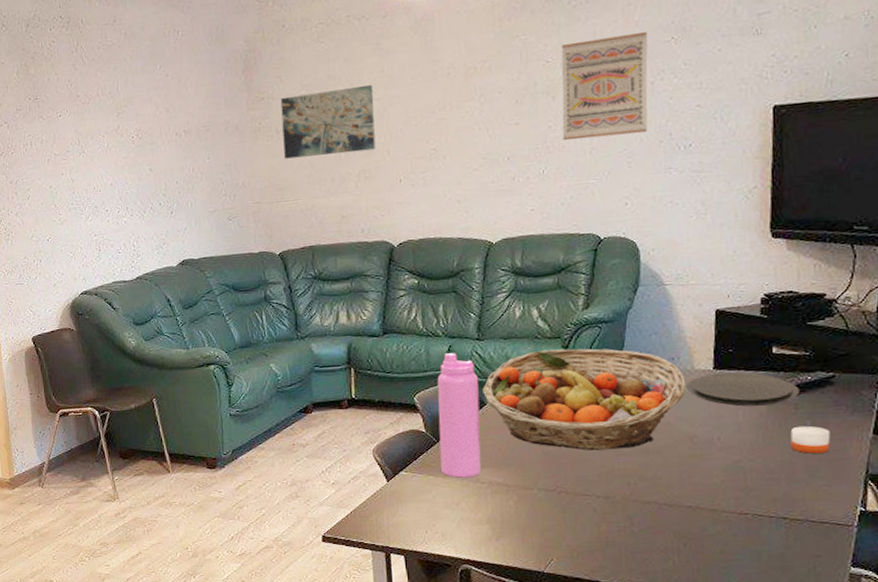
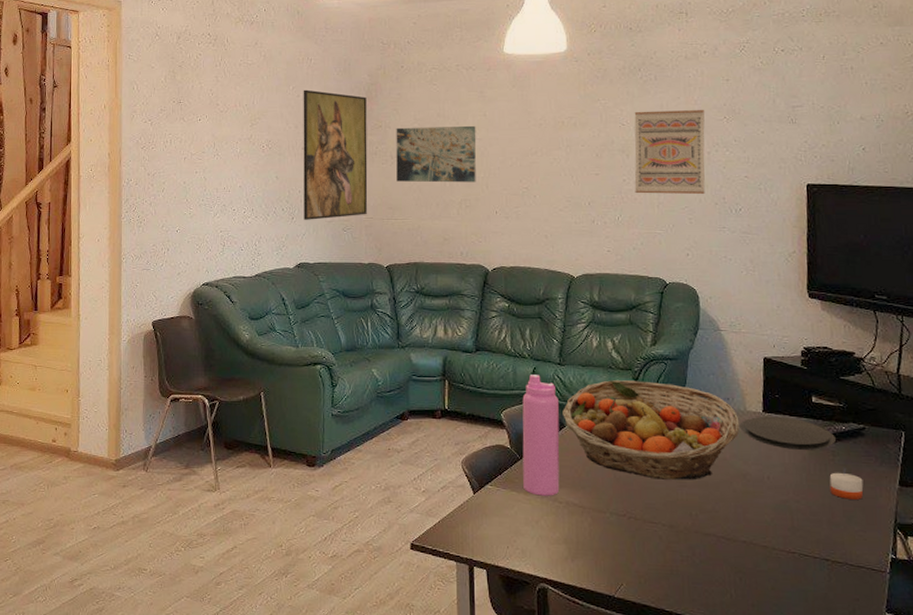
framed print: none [172,66,254,213] -> present [303,89,368,220]

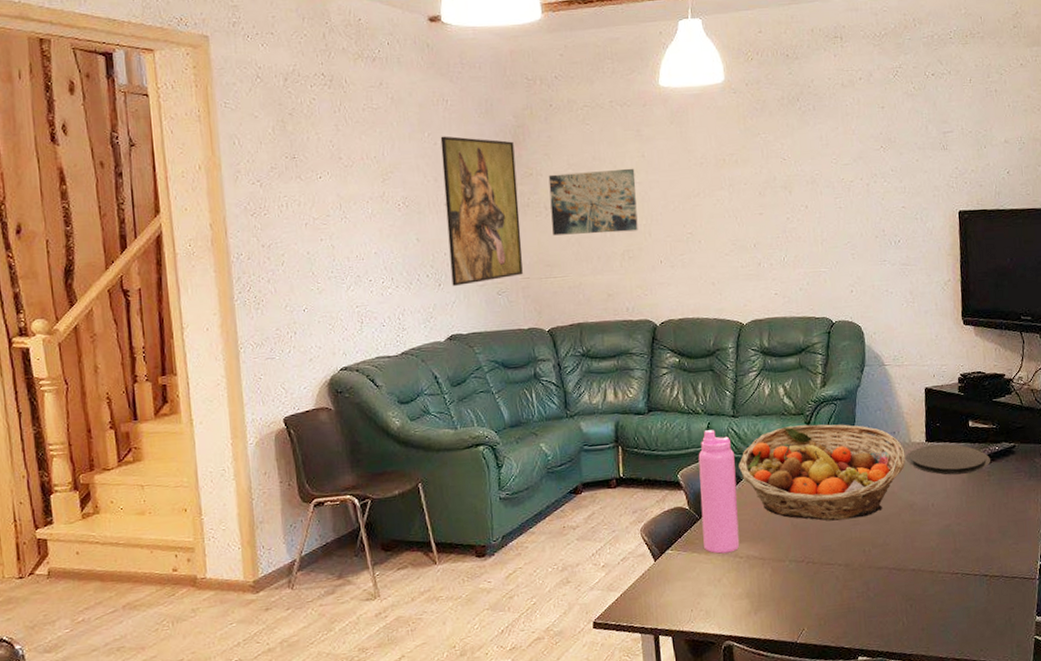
wall art: present [634,110,705,195] -> none [795,140,866,232]
candle: present [829,472,864,500] -> none [986,490,1015,516]

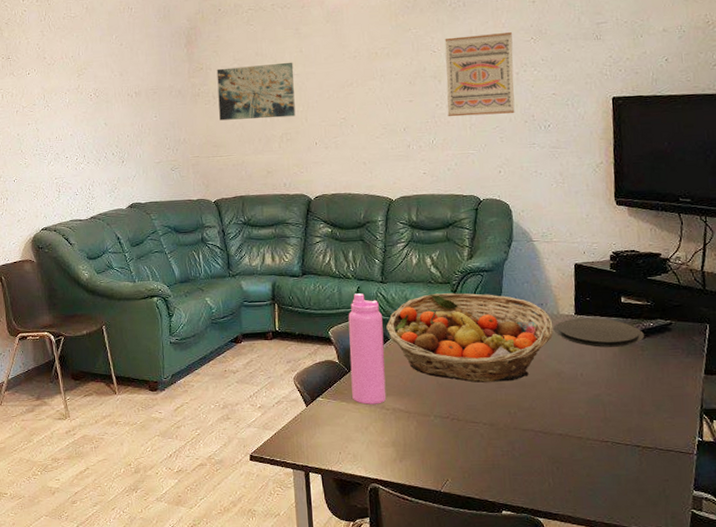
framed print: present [440,136,523,286] -> none [125,38,193,163]
wall art: none [795,140,866,232] -> present [444,32,515,117]

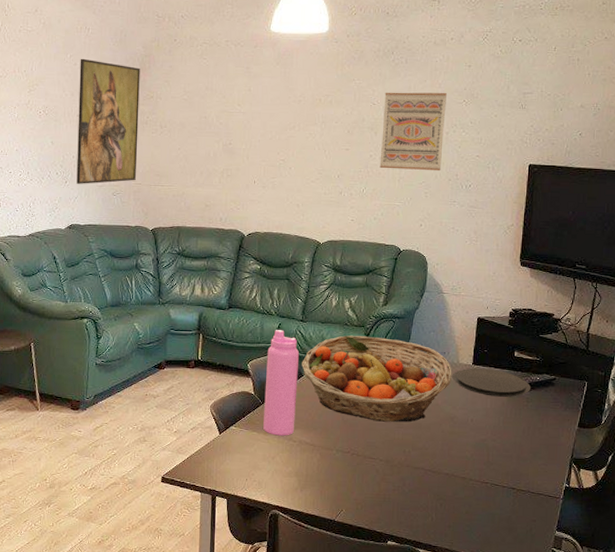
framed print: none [125,38,193,163] -> present [76,58,140,184]
wall art: present [216,62,296,121] -> none [165,99,241,154]

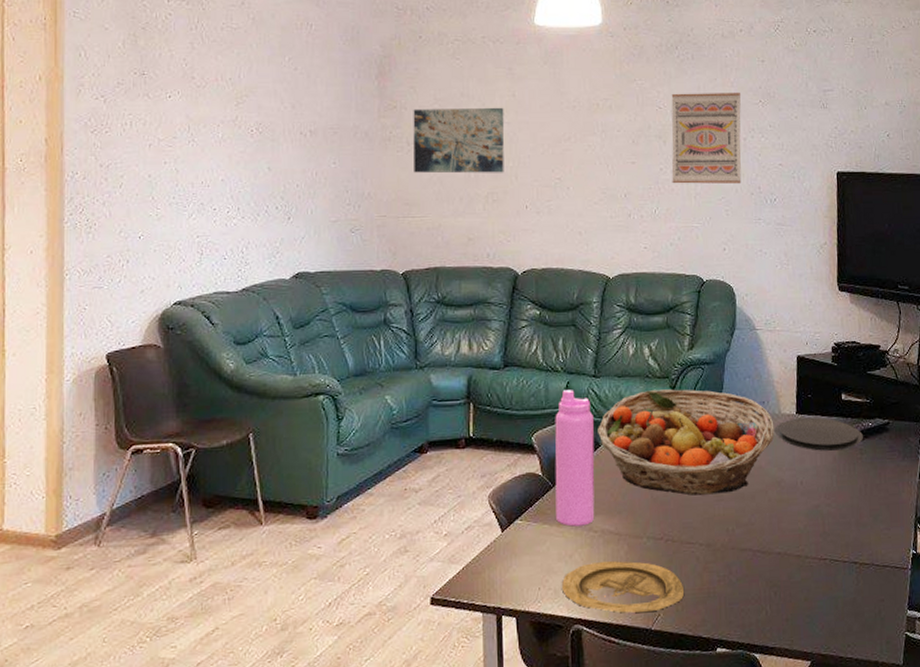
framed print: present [76,58,140,184] -> none [301,61,380,220]
wall art: none [165,99,241,154] -> present [413,107,505,174]
plate: none [265,464,365,507] -> present [562,560,685,613]

